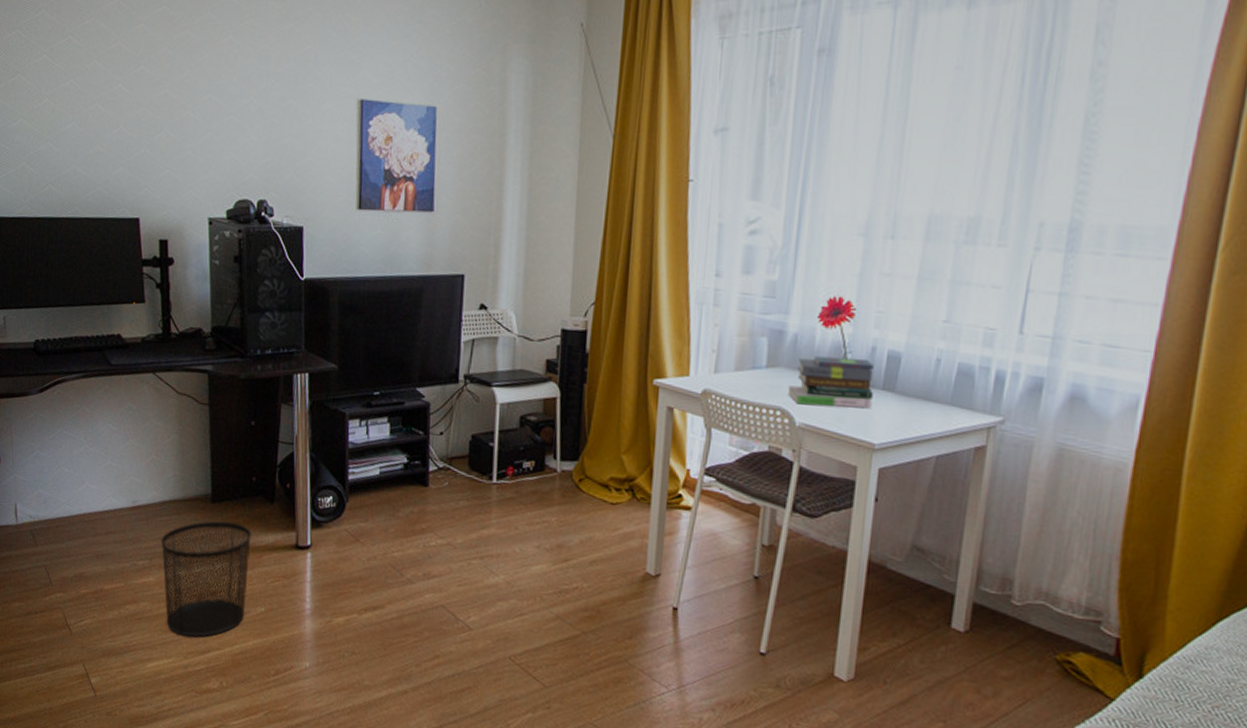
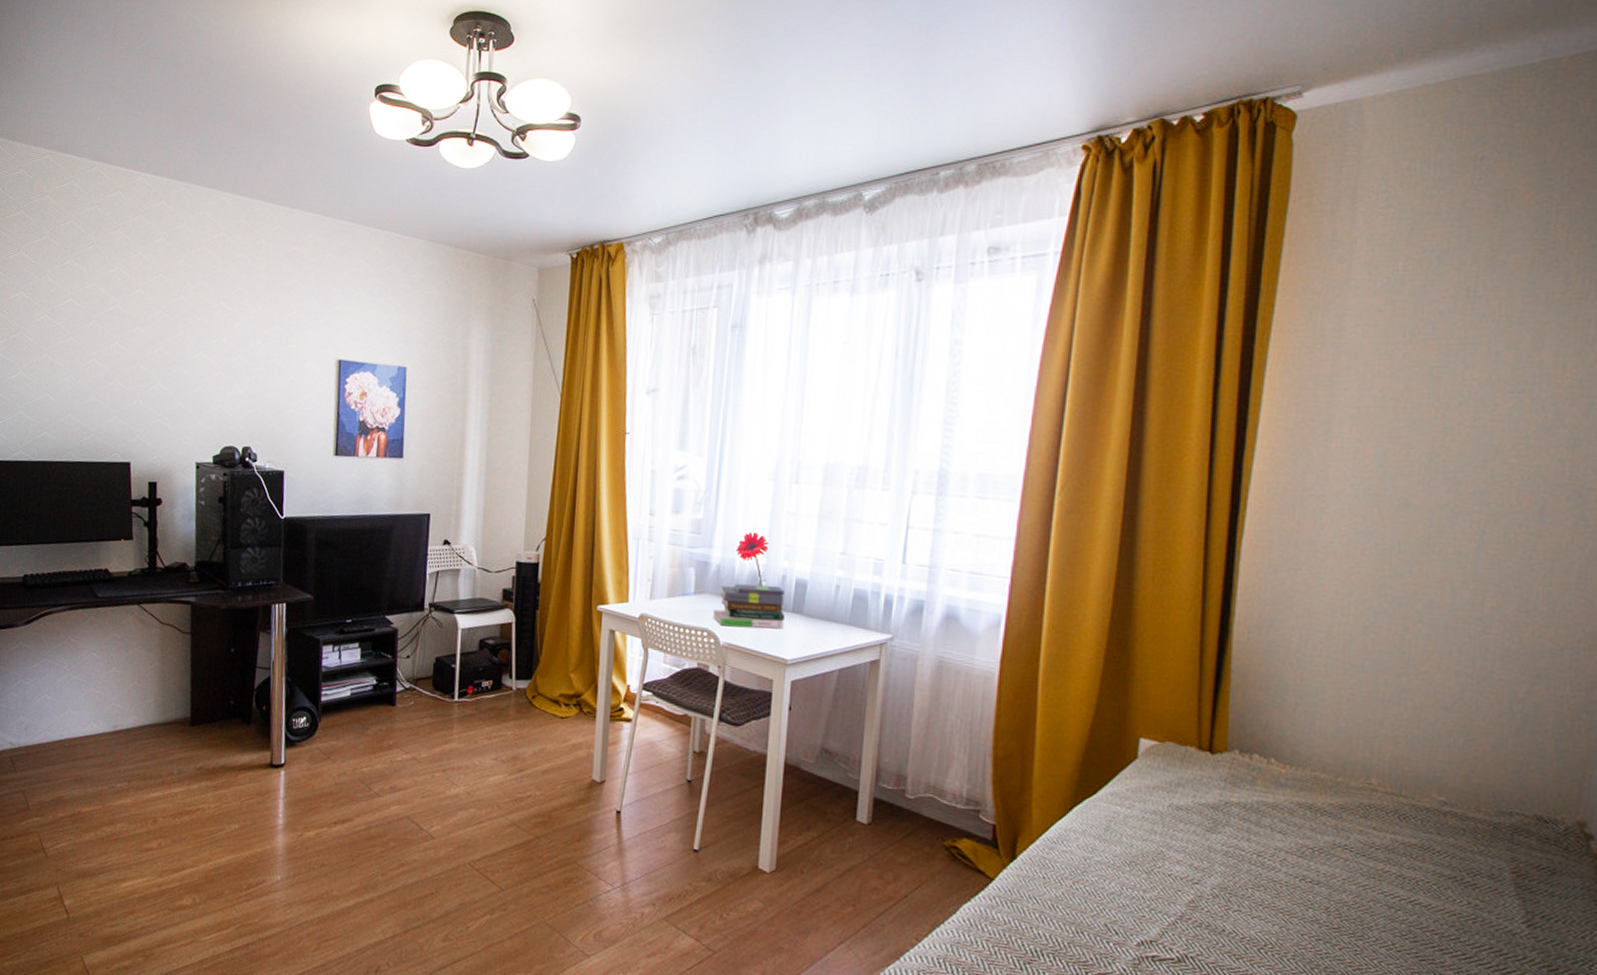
waste bin: present [161,521,252,638] -> none [139,743,228,856]

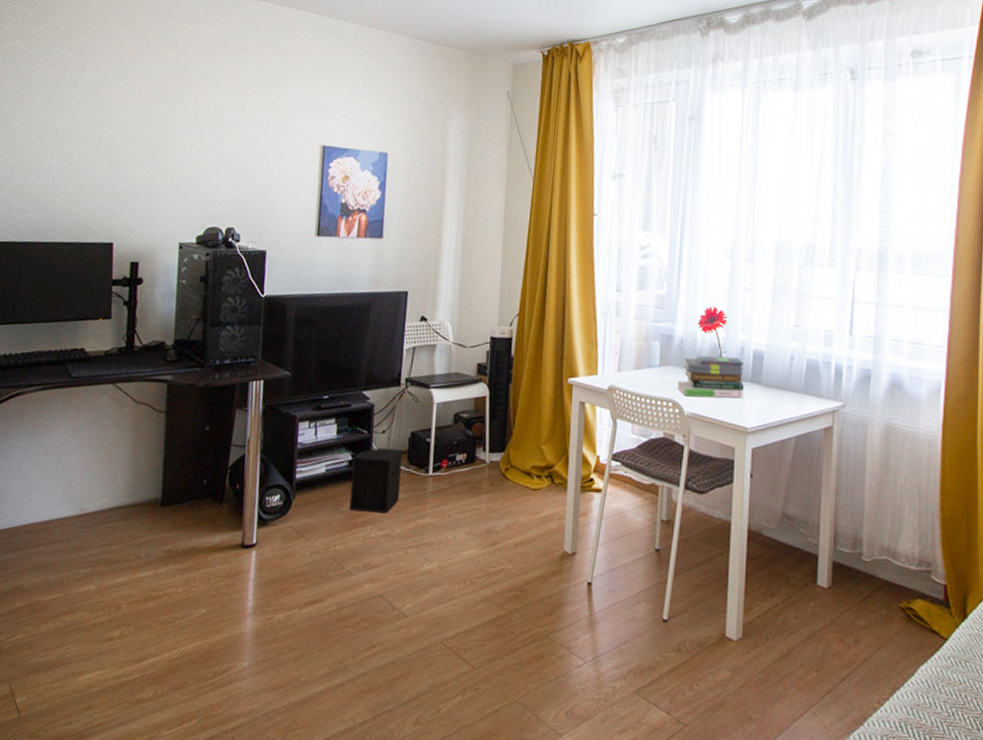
speaker: none [375,672,428,738] -> present [349,448,403,514]

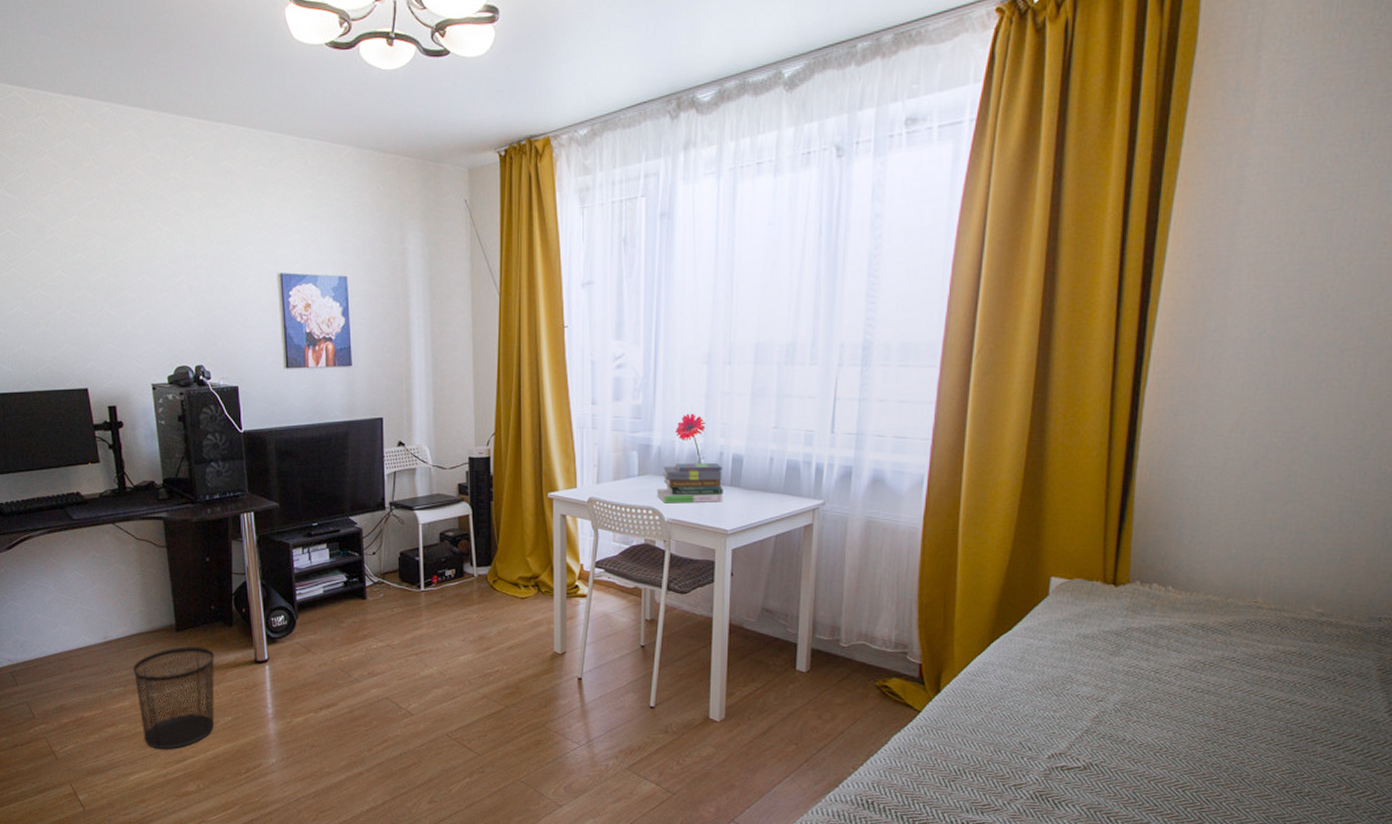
waste bin: none [103,524,199,646] -> present [133,646,215,750]
speaker: present [349,448,403,514] -> none [348,568,396,627]

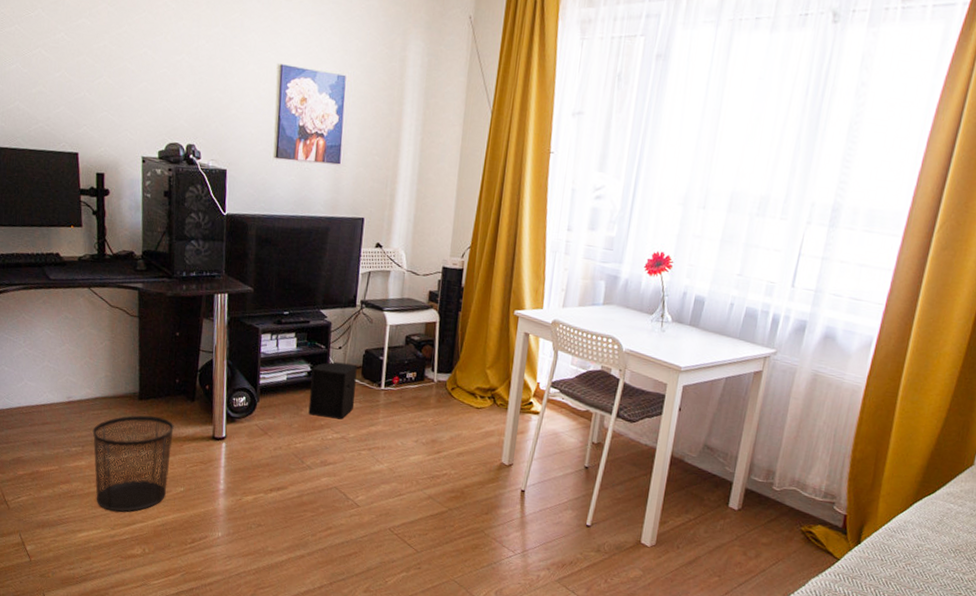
speaker: none [348,568,396,627] -> present [308,361,357,420]
books: present [657,462,723,504] -> none [618,297,684,340]

